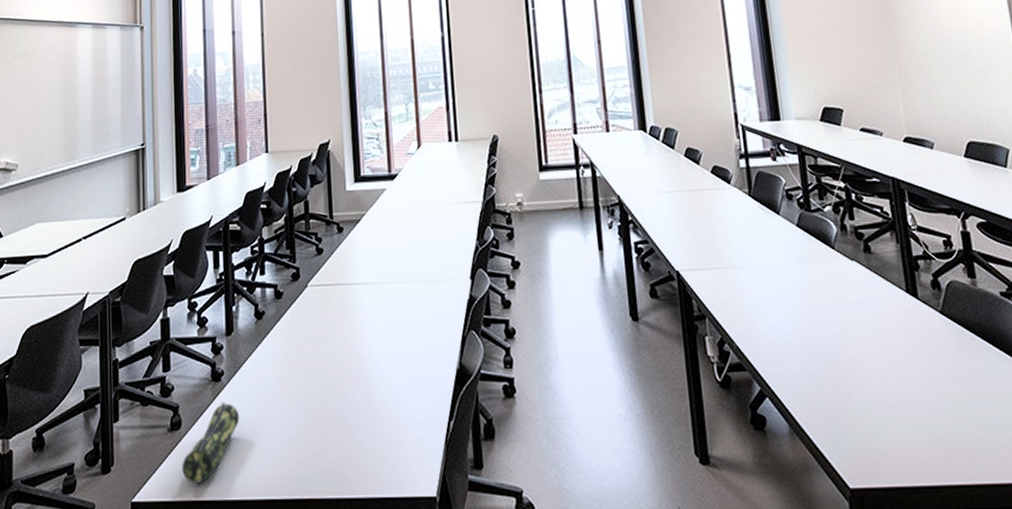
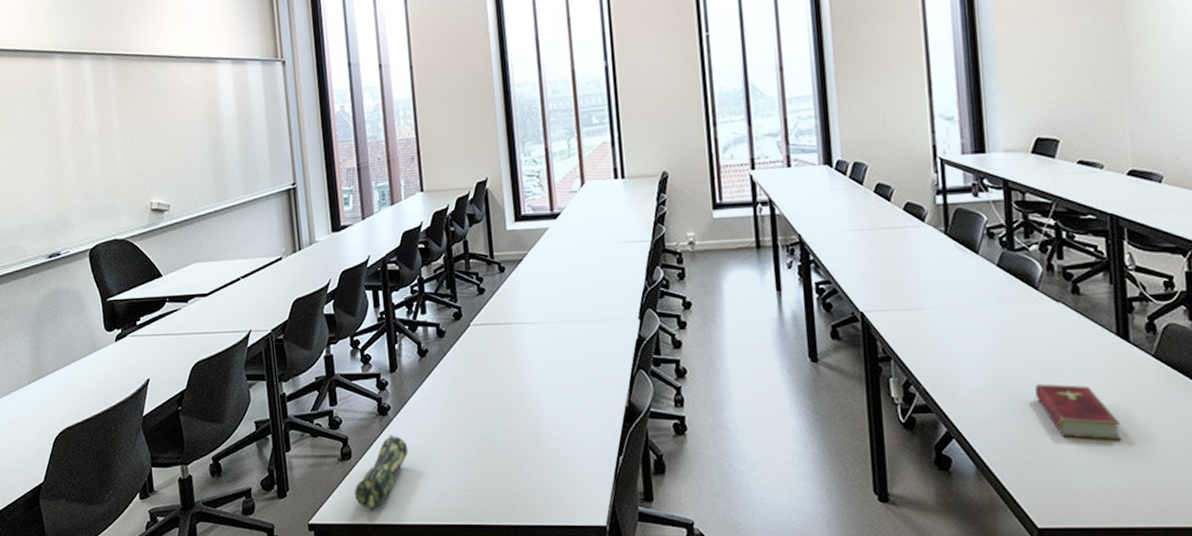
hardcover book: none [837,340,919,397] -> present [1034,384,1121,441]

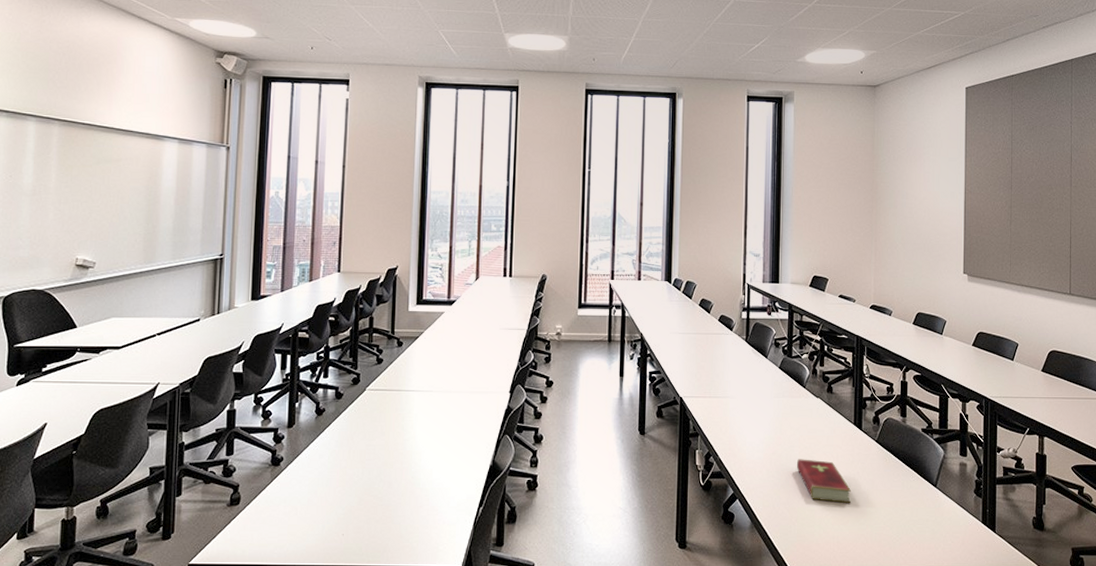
pencil case: present [354,435,409,509] -> none [238,483,295,550]

